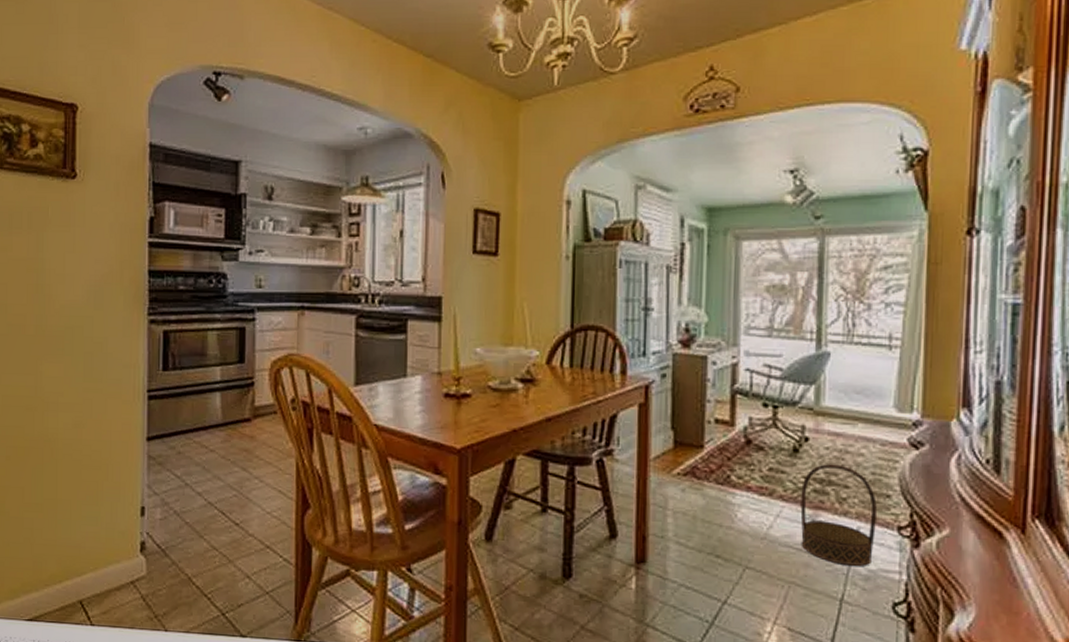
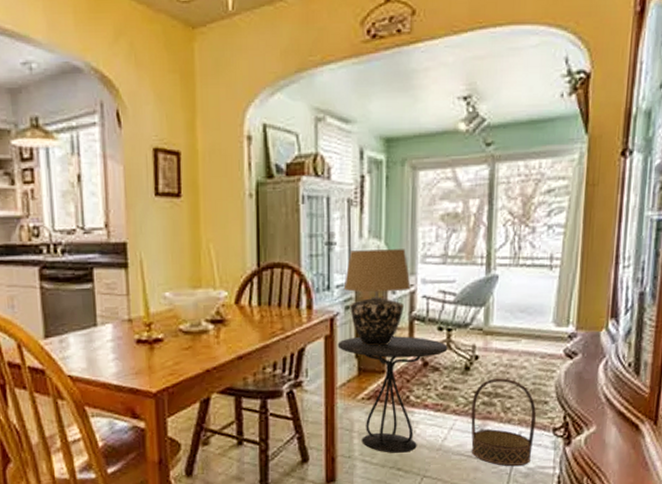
side table: none [652,407,774,538] -> present [337,336,448,453]
table lamp: none [660,317,733,419] -> present [343,249,411,346]

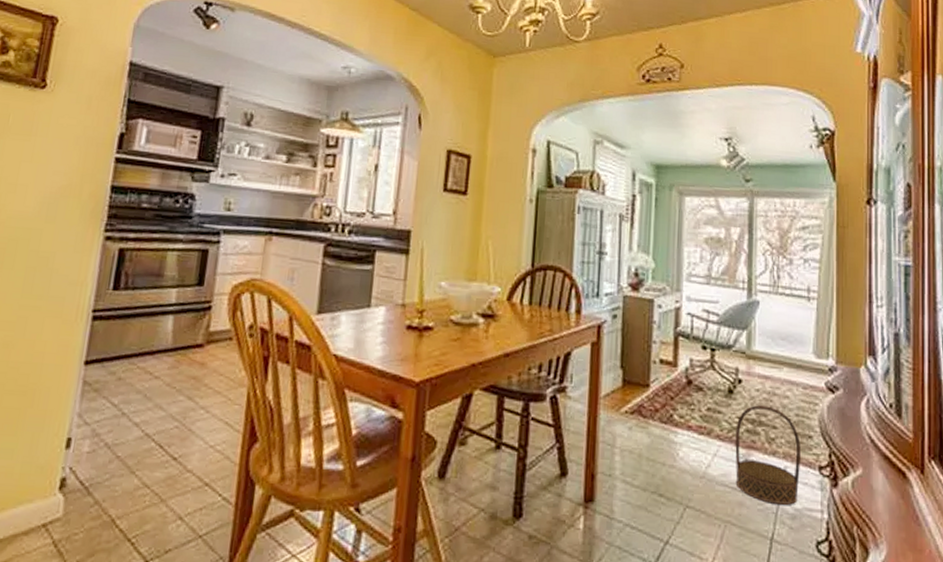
side table: present [337,336,448,453] -> none [603,347,711,477]
table lamp: present [343,249,411,346] -> none [612,262,676,359]

